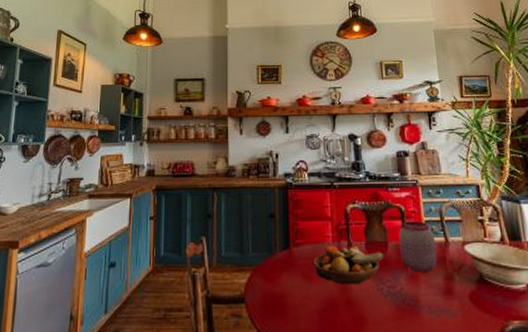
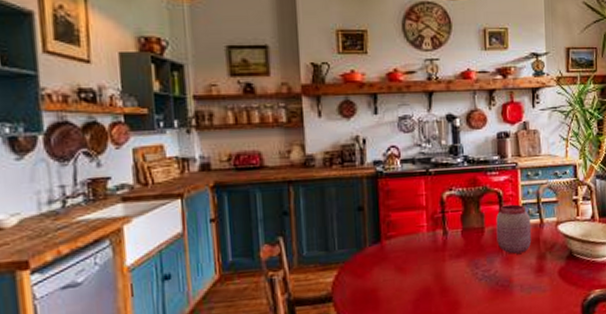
fruit bowl: present [312,245,384,284] -> none [405,233,480,273]

